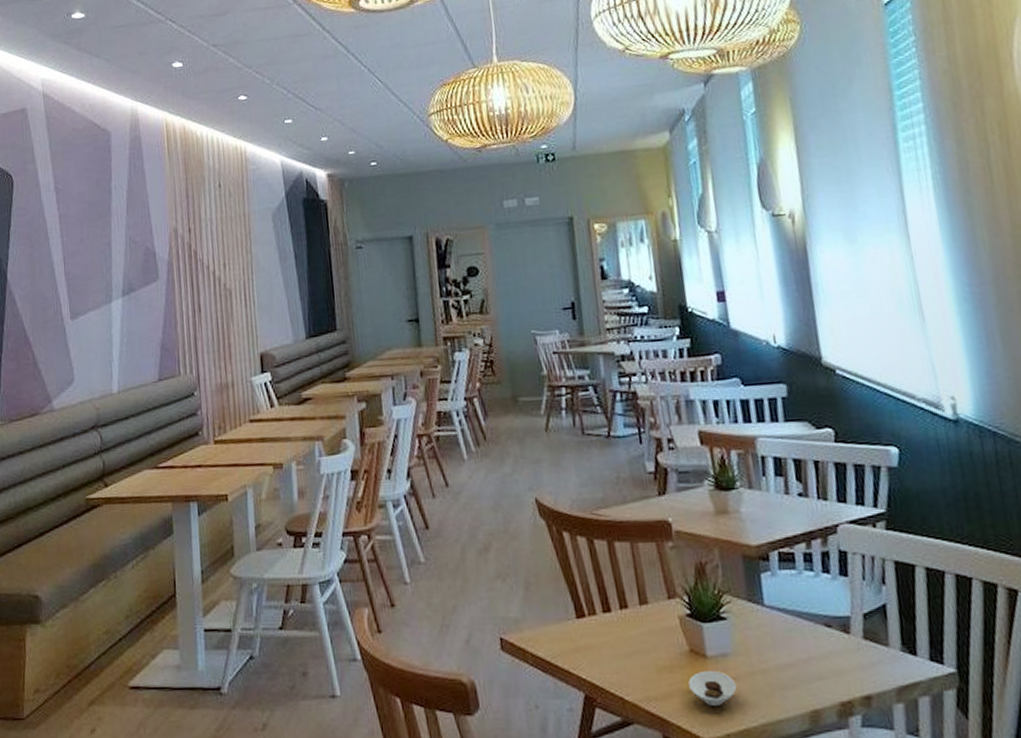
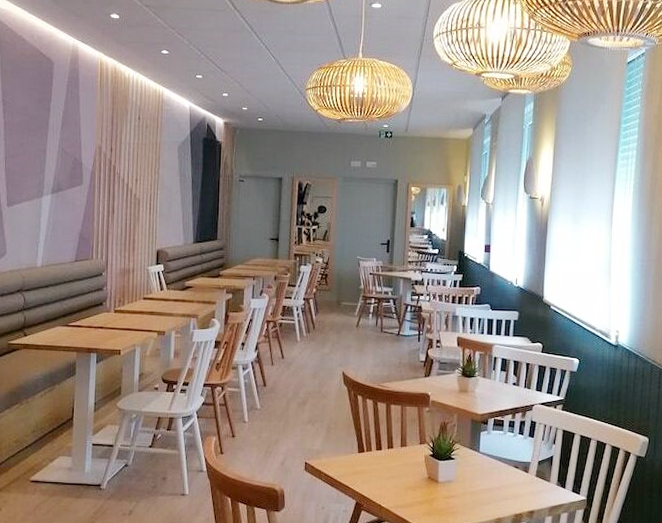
saucer: present [688,670,737,706] -> none [424,490,454,513]

